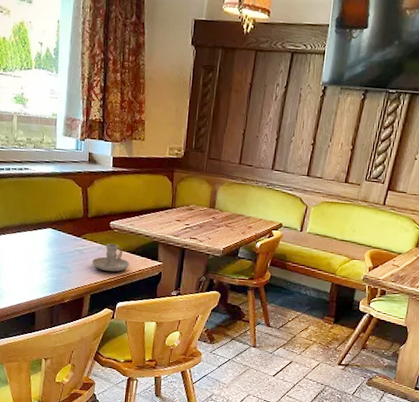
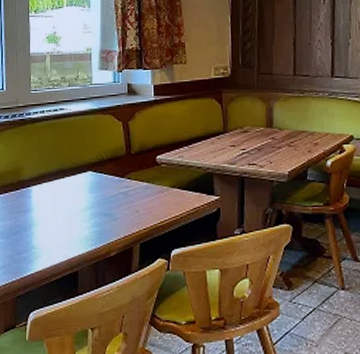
candle holder: present [92,244,130,272] -> none [139,181,182,213]

